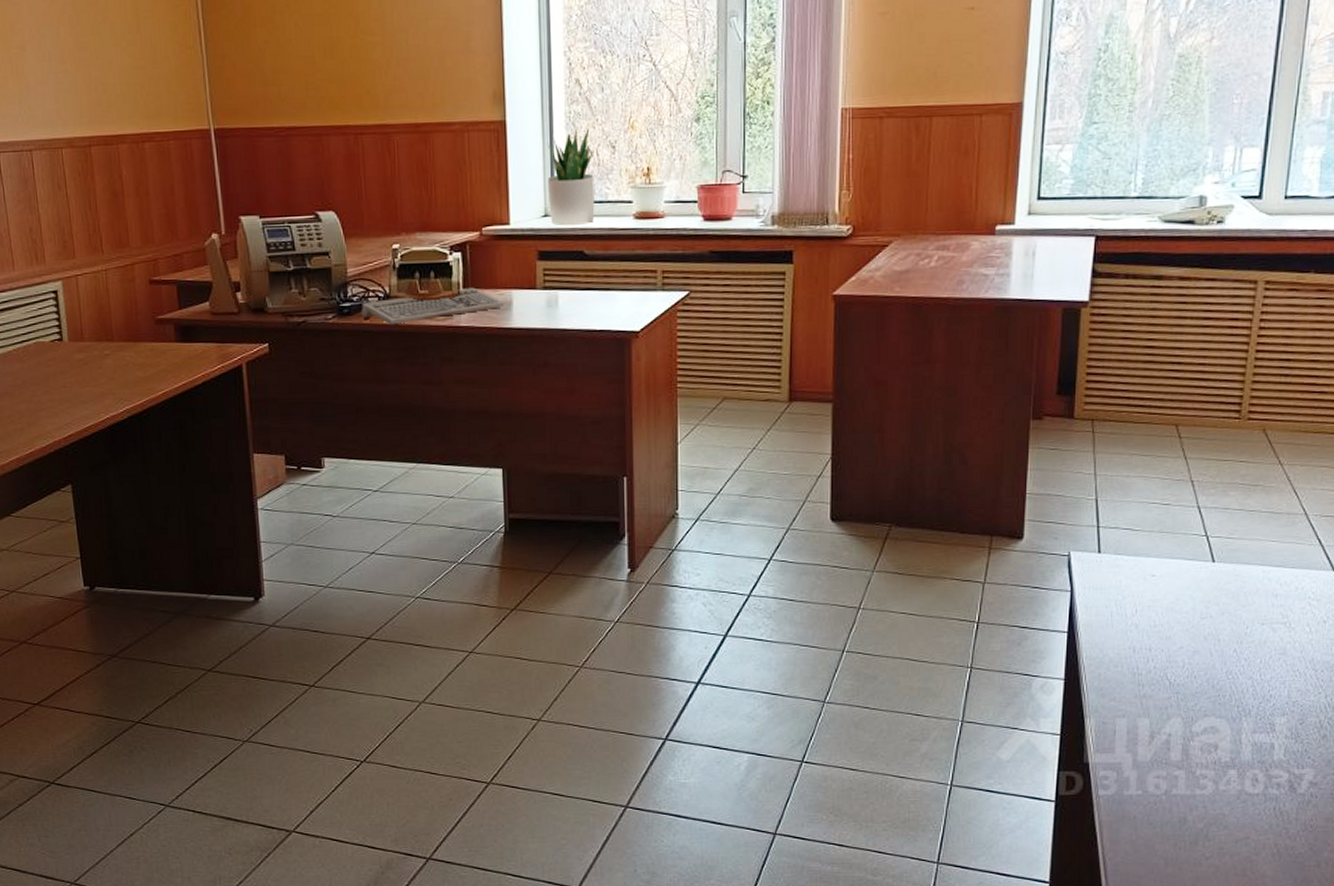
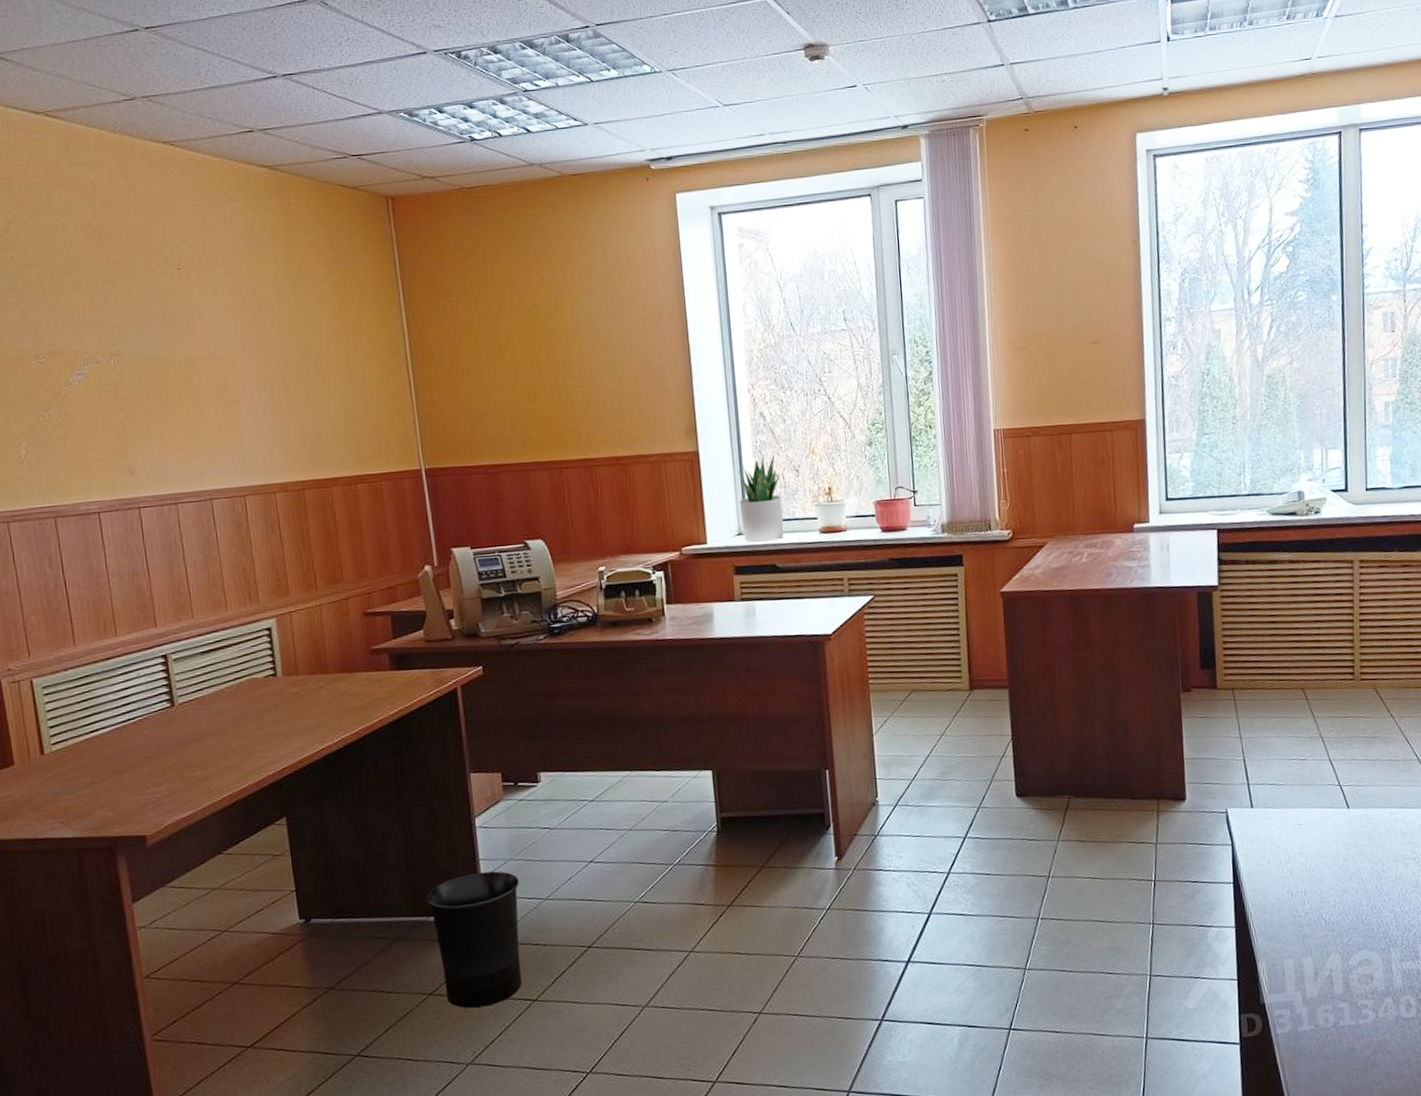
waste bin: none [207,554,300,688] -> present [426,871,522,1009]
computer keyboard: present [361,287,505,325] -> none [571,602,706,642]

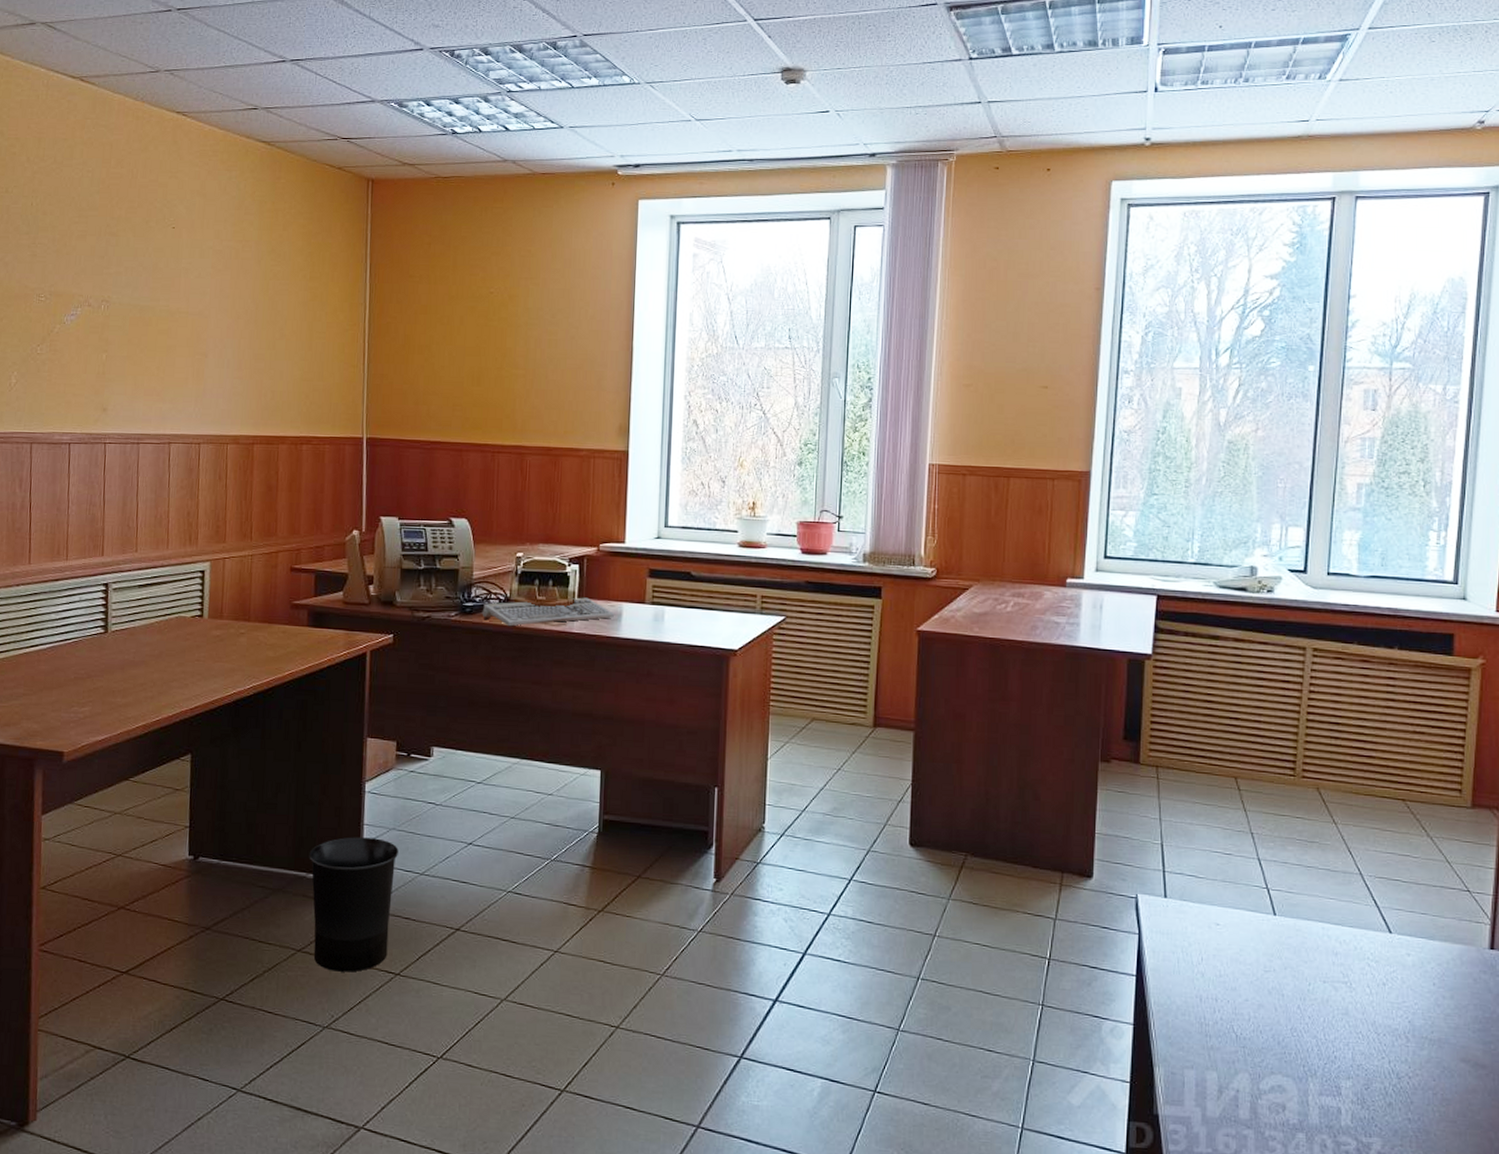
computer keyboard: none [571,602,706,642] -> present [482,597,615,627]
planter: present [737,455,784,543] -> none [662,464,707,549]

